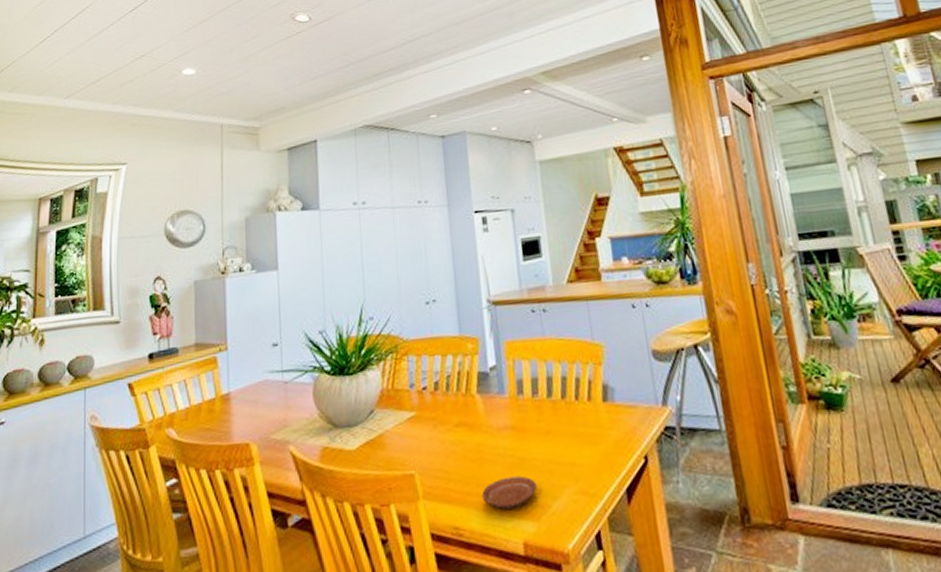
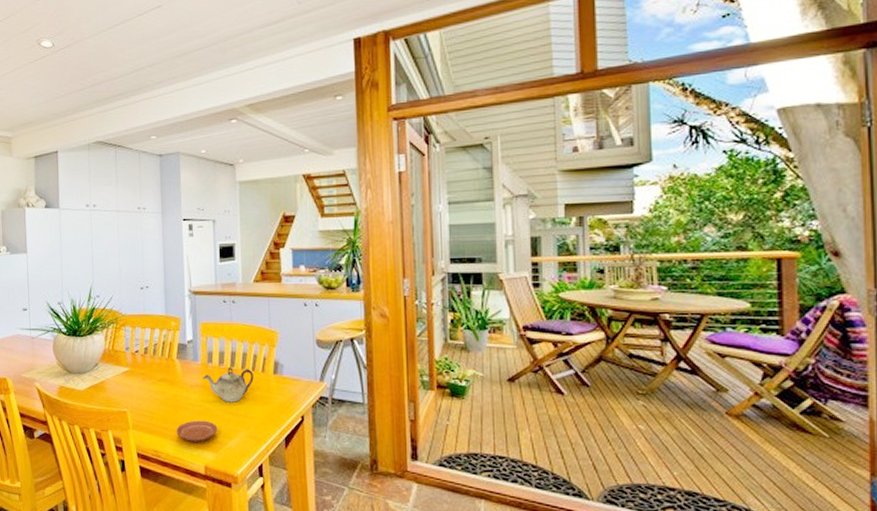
teapot: none [513,398,579,448] -> present [203,368,254,403]

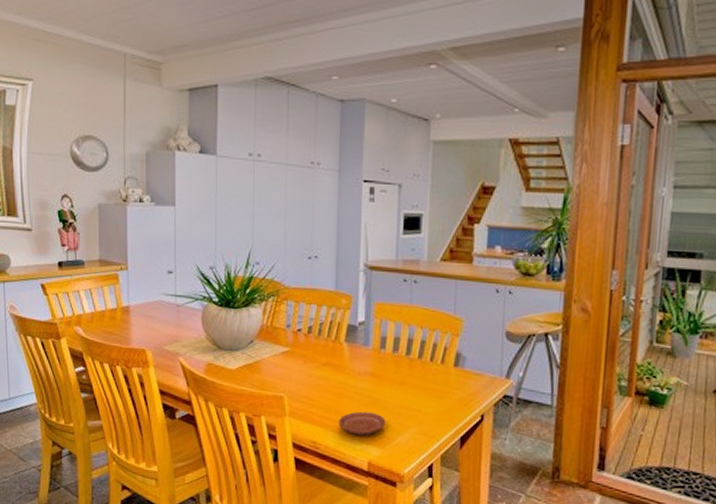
teapot: present [203,368,254,403] -> none [373,356,431,395]

